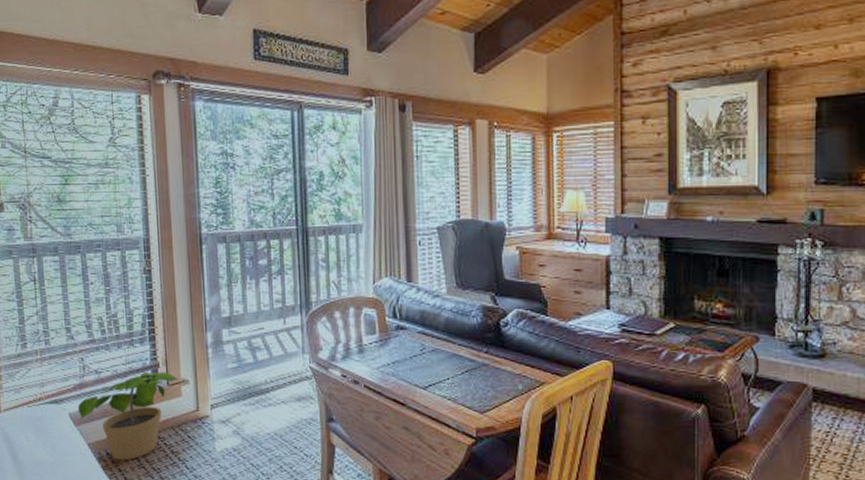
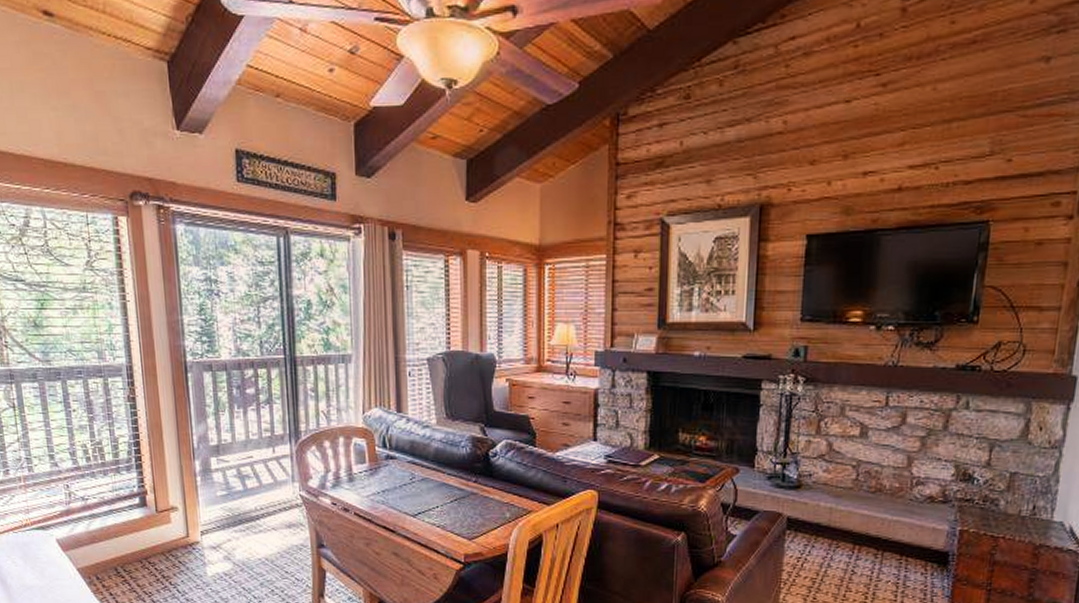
potted plant: present [77,371,179,461] -> none [65,499,167,585]

